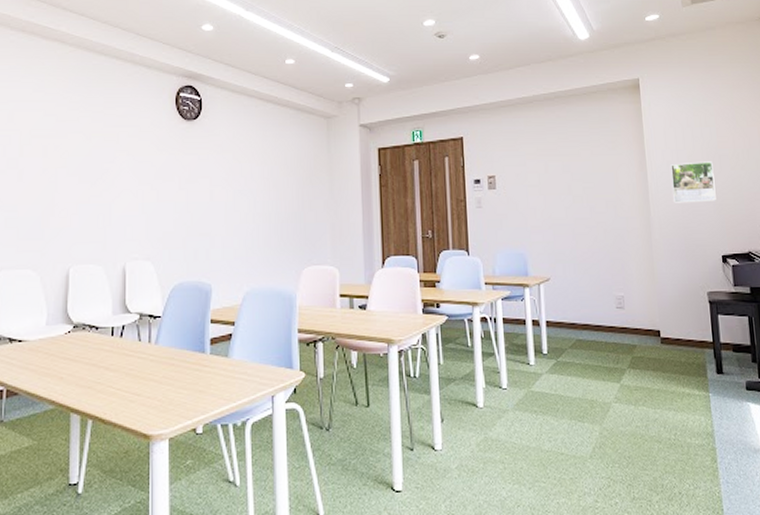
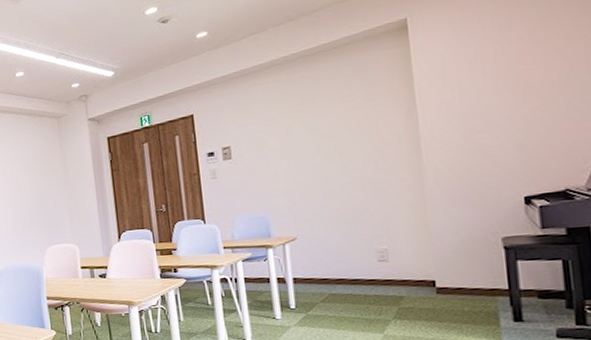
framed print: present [671,161,716,203] -> none [451,94,517,147]

